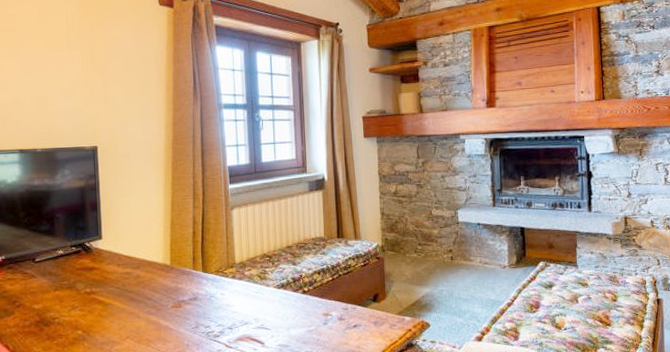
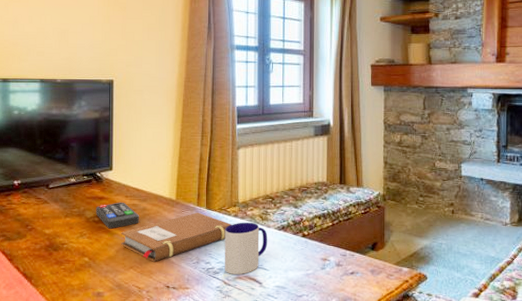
remote control: none [87,271,133,300] -> present [96,202,139,229]
notebook: none [114,276,231,330] -> present [120,212,233,262]
mug: none [222,282,268,337] -> present [224,222,268,274]

